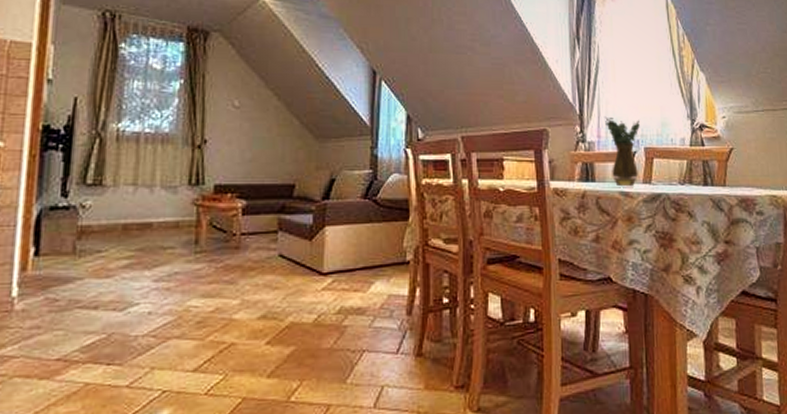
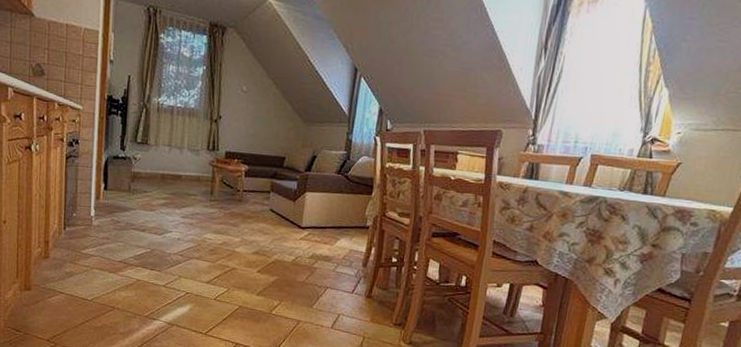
vase: present [605,116,640,187] -> none [555,123,592,188]

